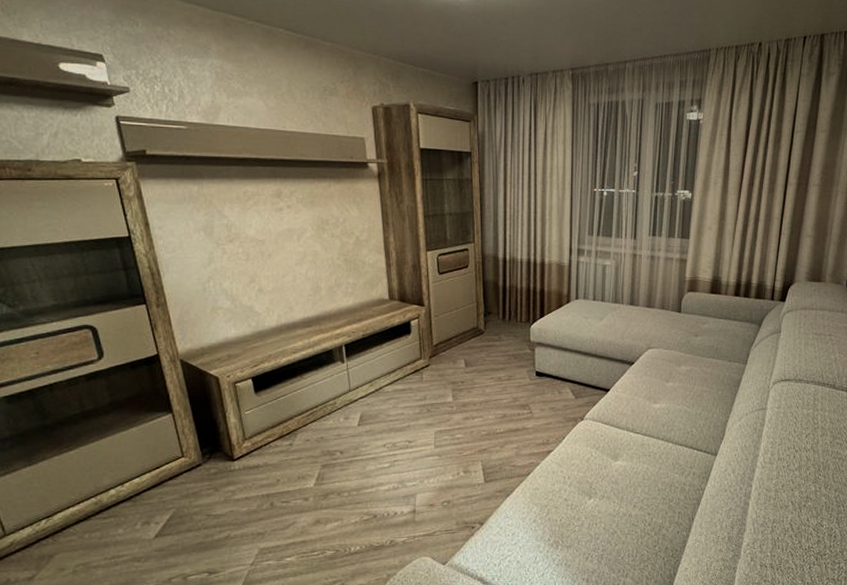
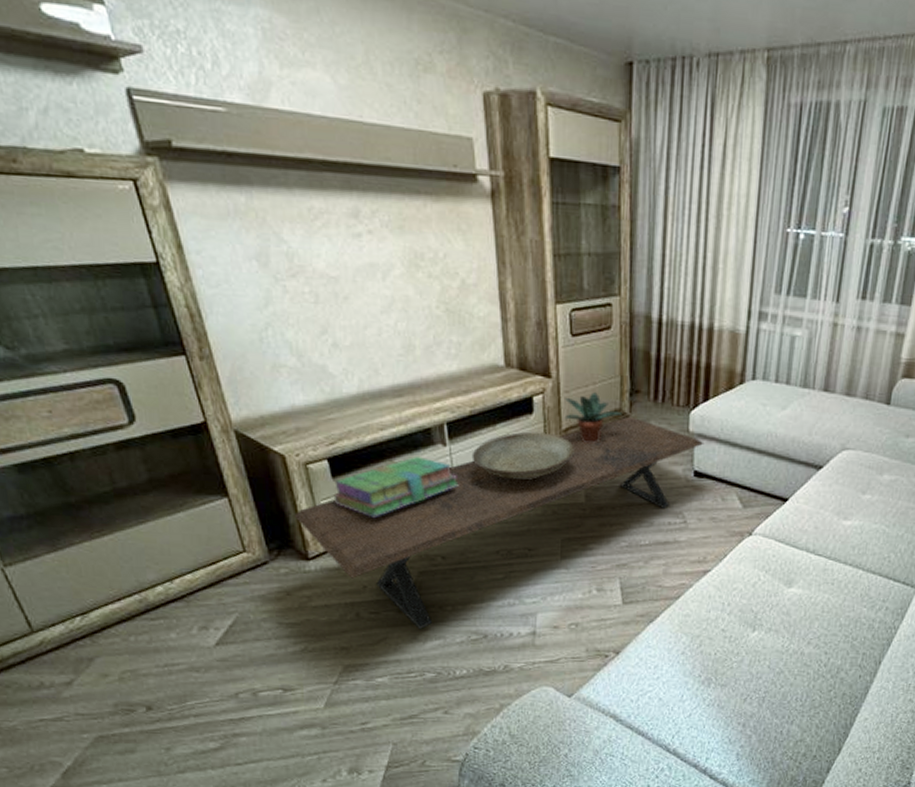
coffee table: none [224,332,543,514] -> present [294,416,704,630]
stack of books: none [255,373,354,423] -> present [333,457,459,517]
decorative bowl: none [364,348,444,387] -> present [471,431,576,481]
potted plant: none [435,315,479,355] -> present [564,392,622,444]

